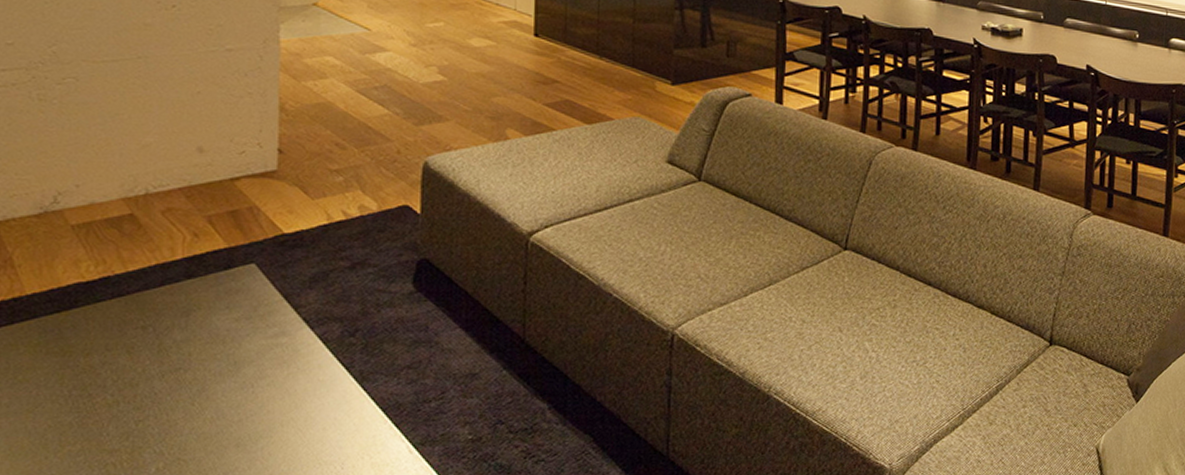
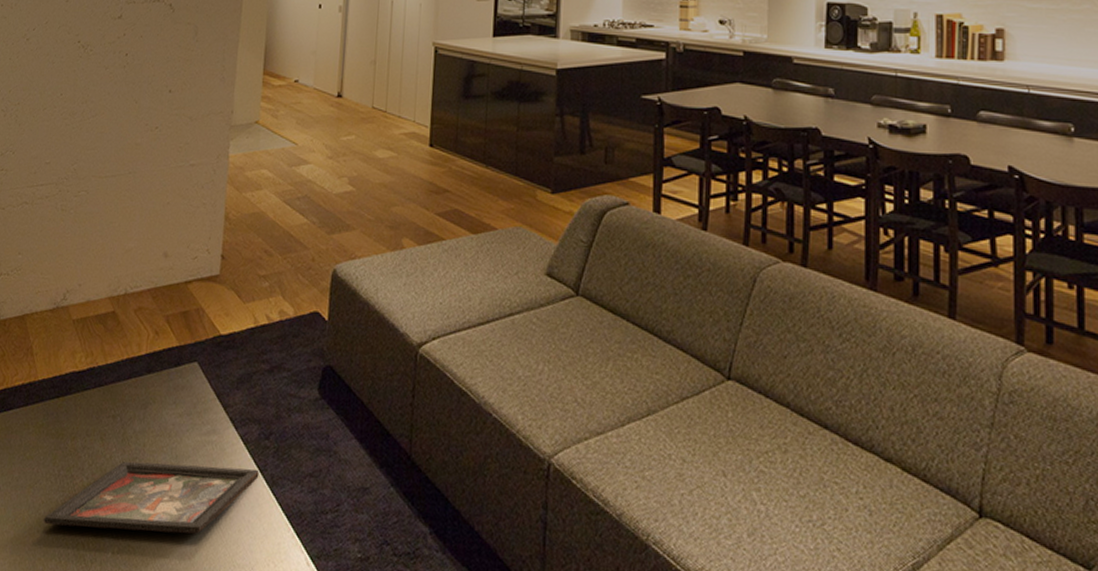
decorative tray: none [54,367,345,450] -> present [44,461,260,534]

